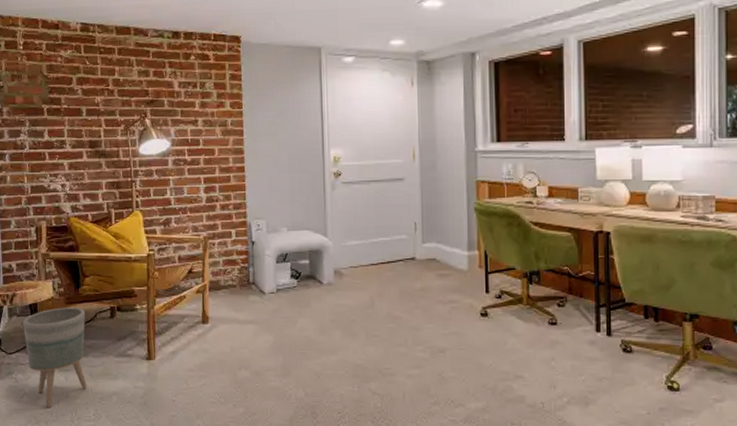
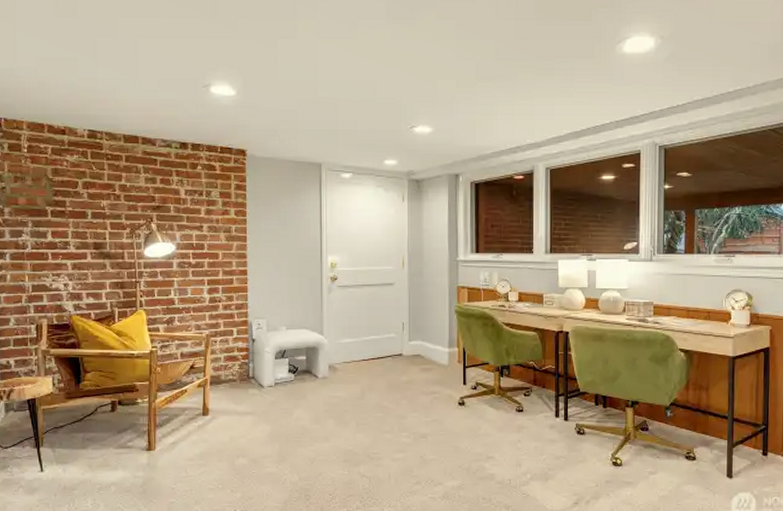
planter: present [23,307,87,408] -> none [20,402,85,500]

